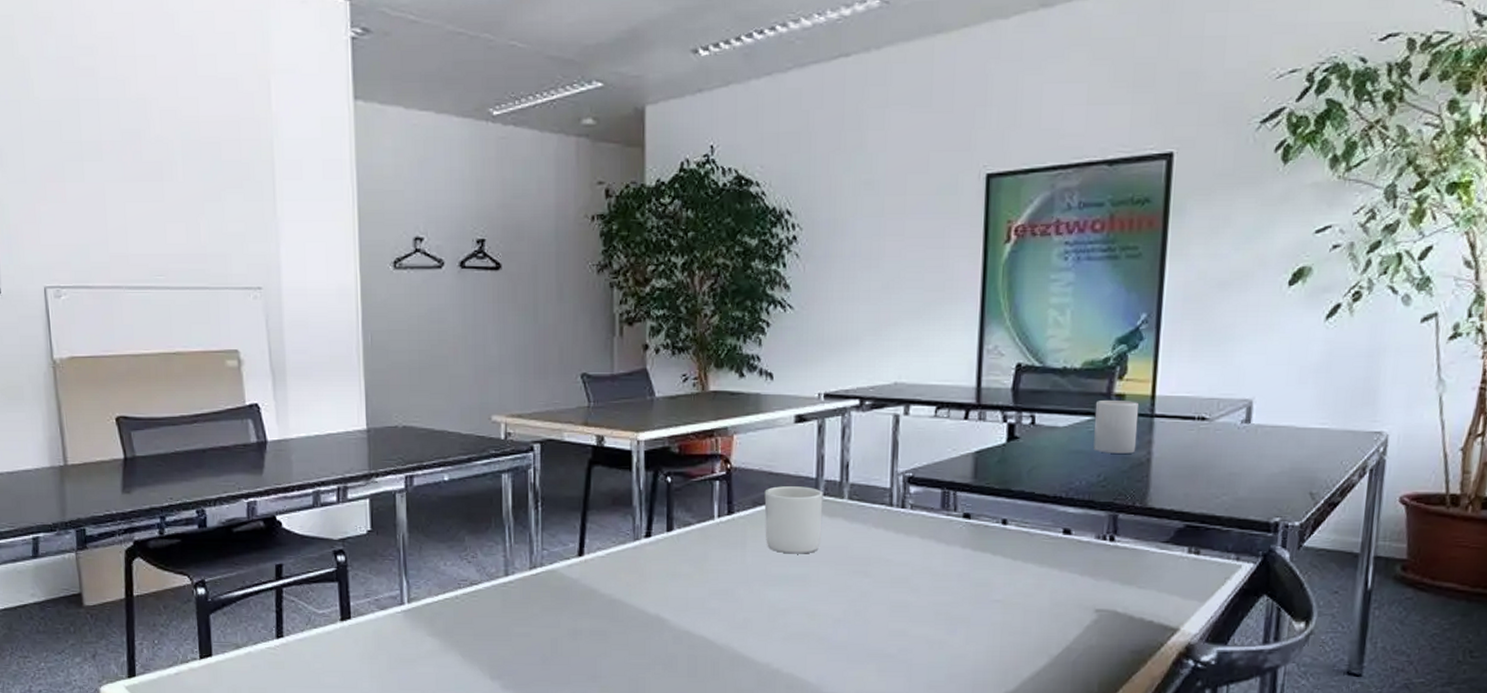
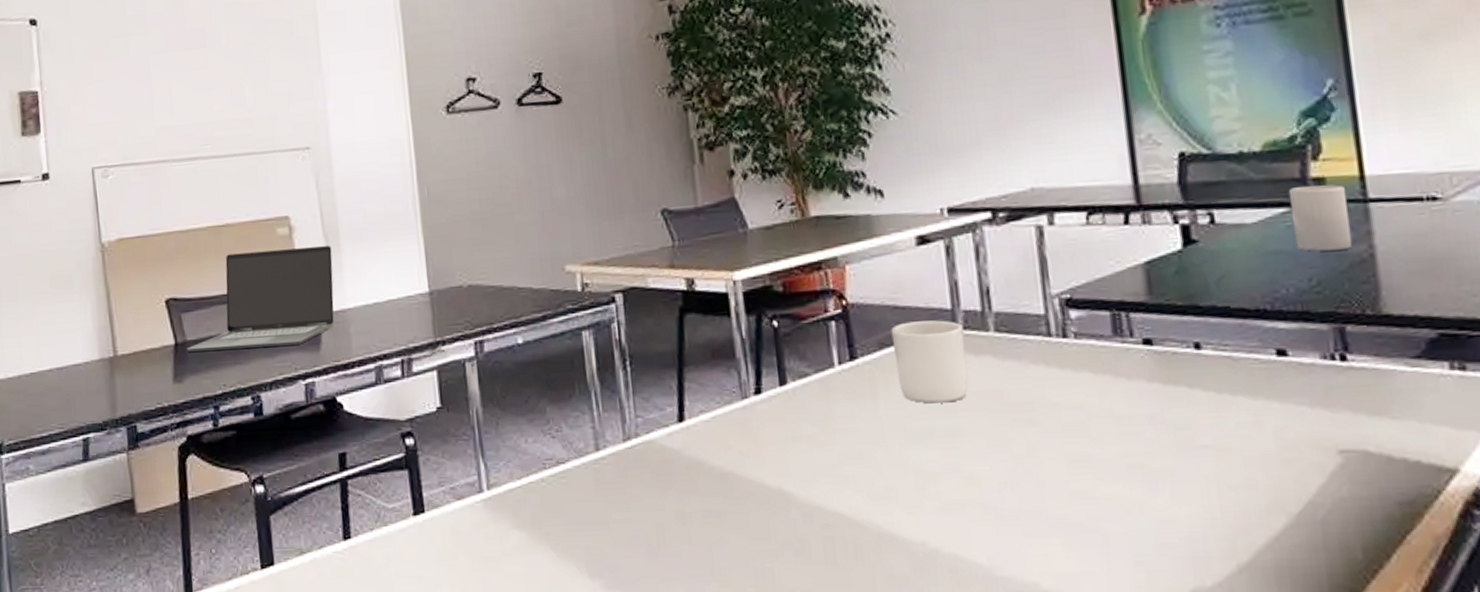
laptop: none [136,380,278,468] -> present [187,246,335,353]

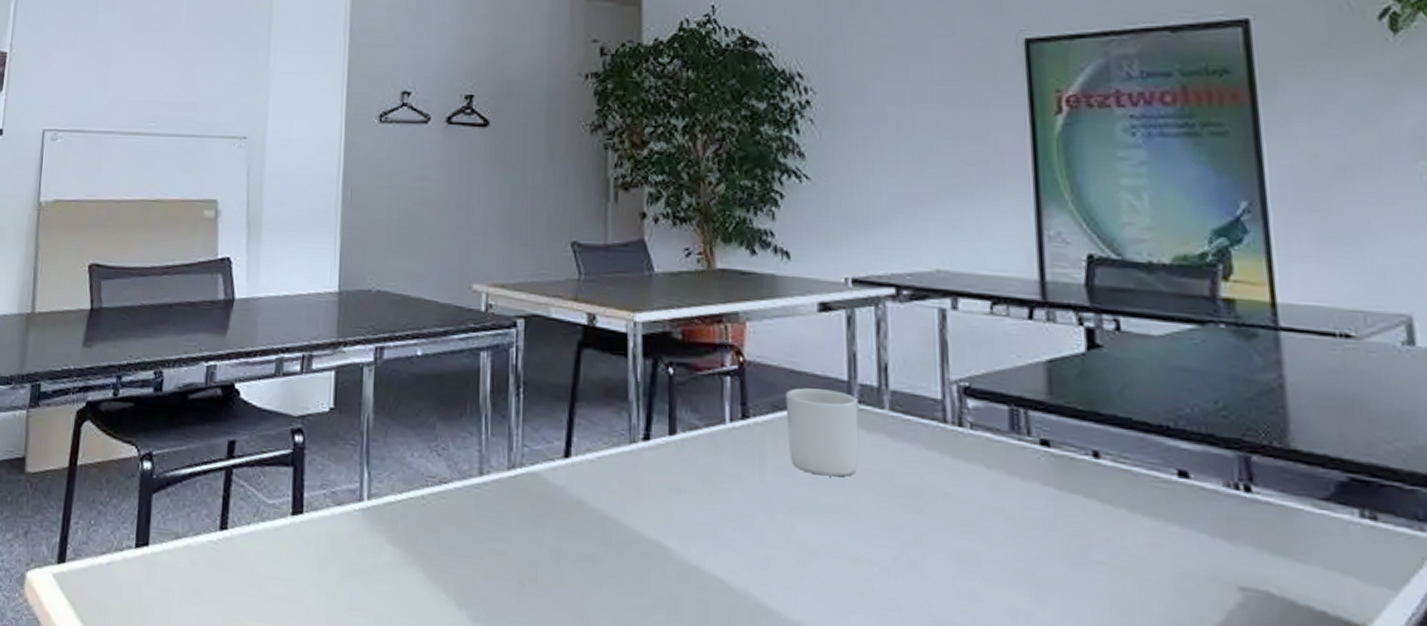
laptop: present [187,246,335,353] -> none [101,229,252,326]
mug: present [1288,184,1353,252] -> none [1197,304,1262,376]

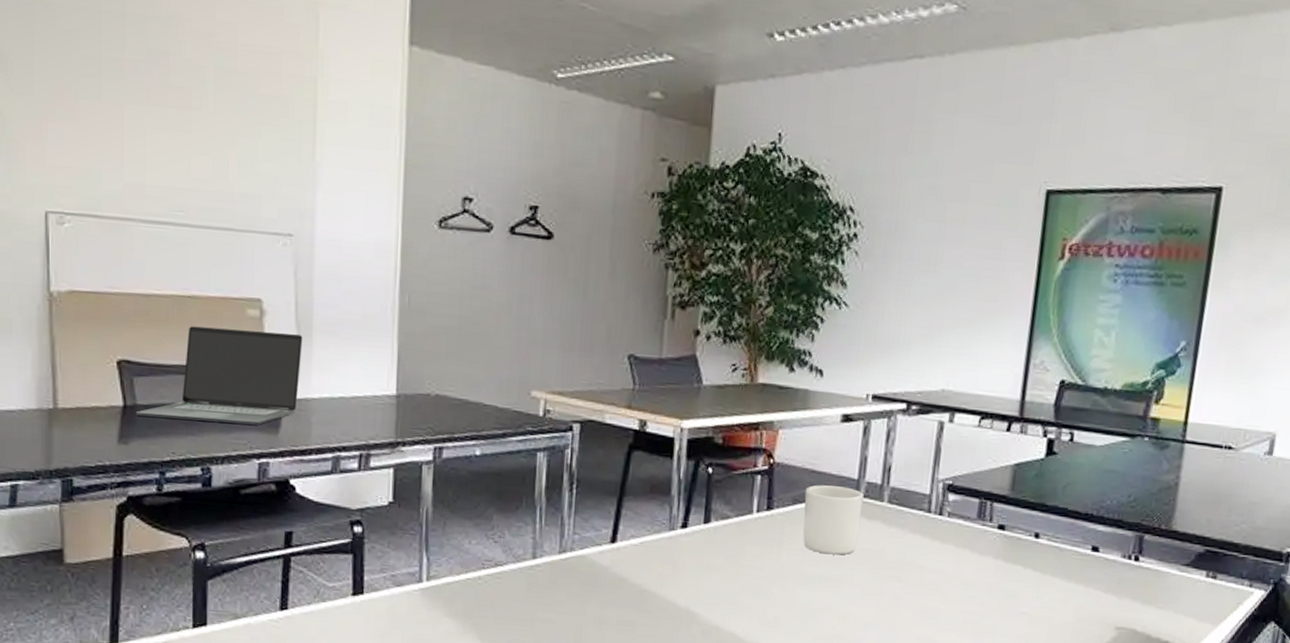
laptop: none [101,229,252,326] -> present [136,326,303,425]

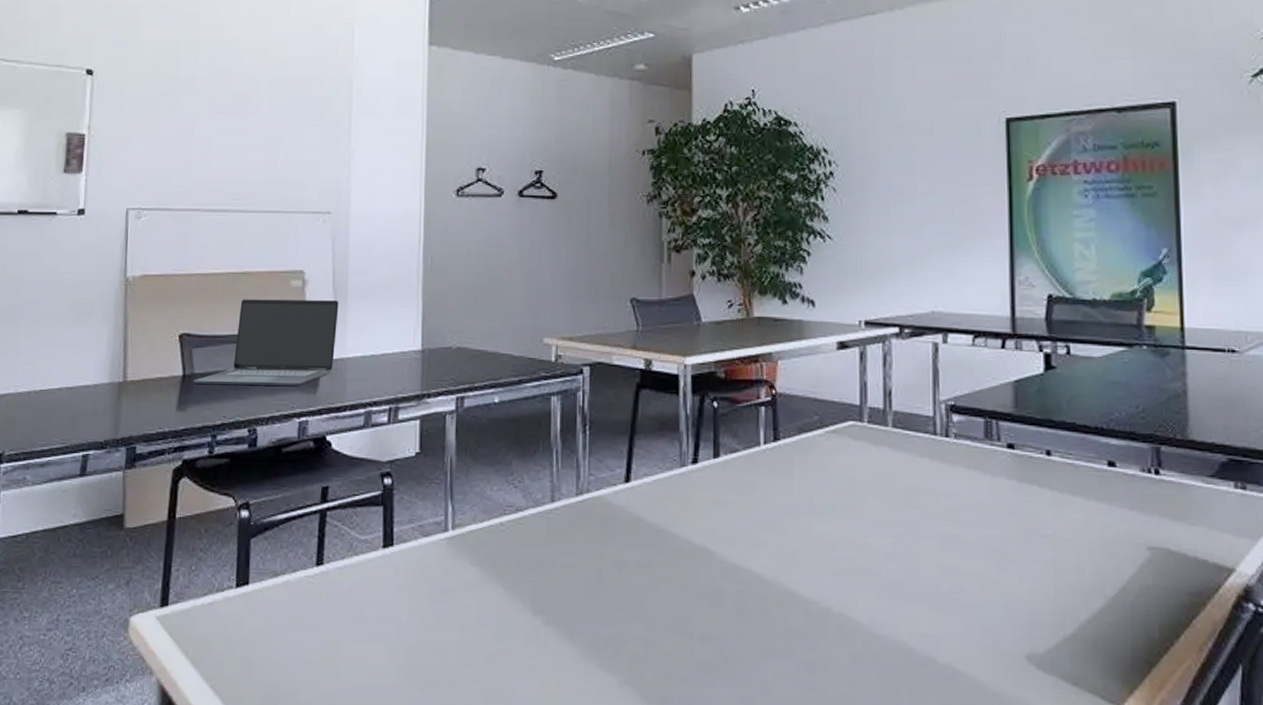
mug: present [802,485,864,555] -> none [809,413,868,484]

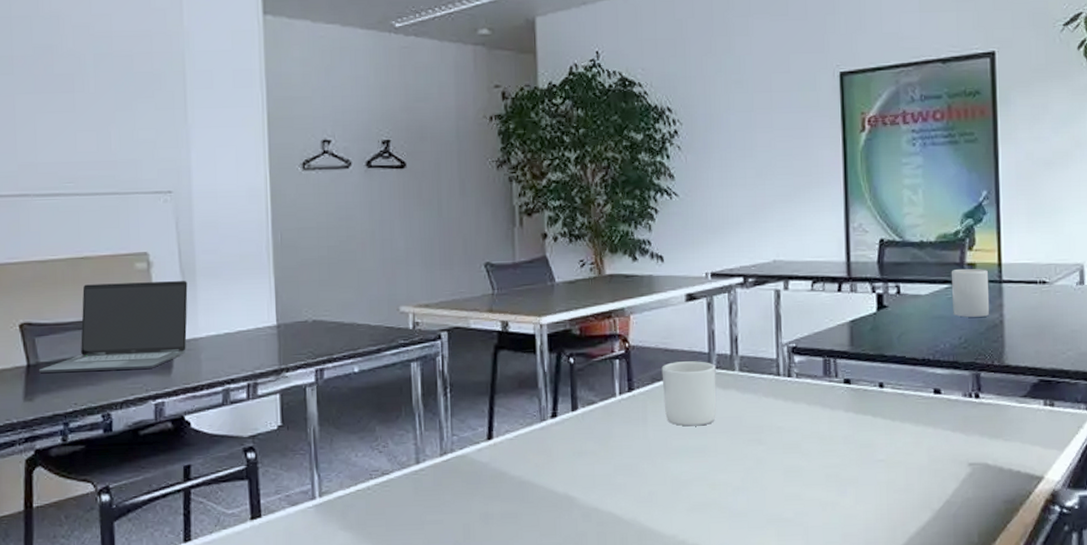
mug: none [809,413,868,484] -> present [661,361,717,427]
mug: none [1127,331,1171,385] -> present [951,268,990,318]

